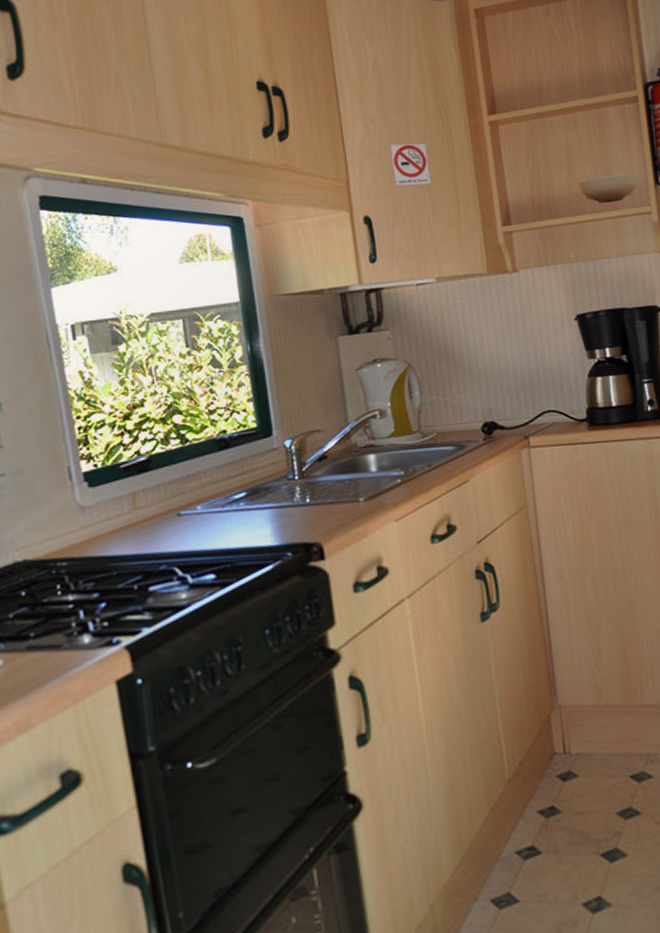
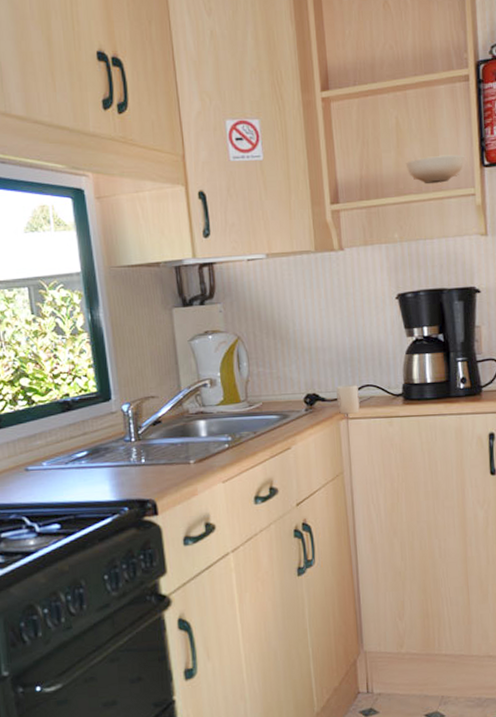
mug: none [516,410,542,443] -> present [336,384,360,414]

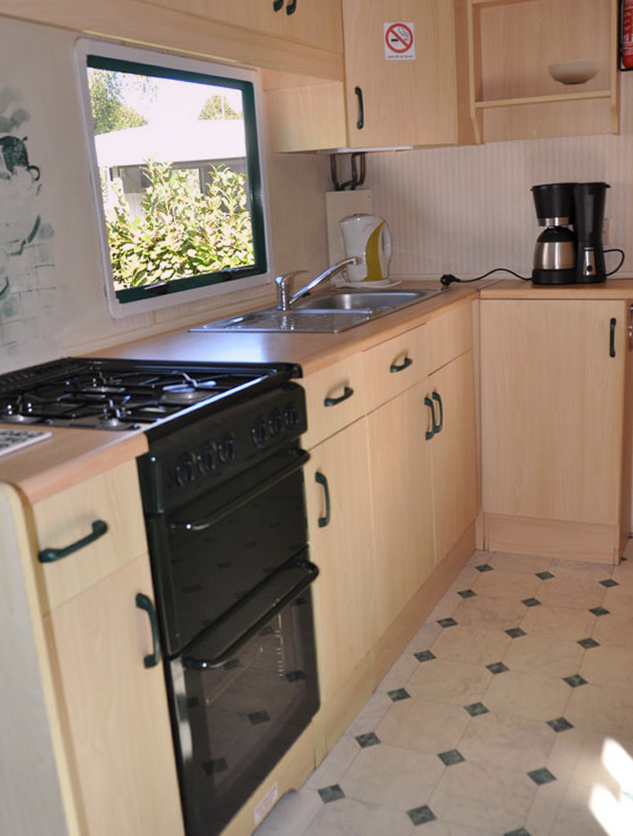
mug: present [336,384,360,414] -> none [471,267,492,295]

